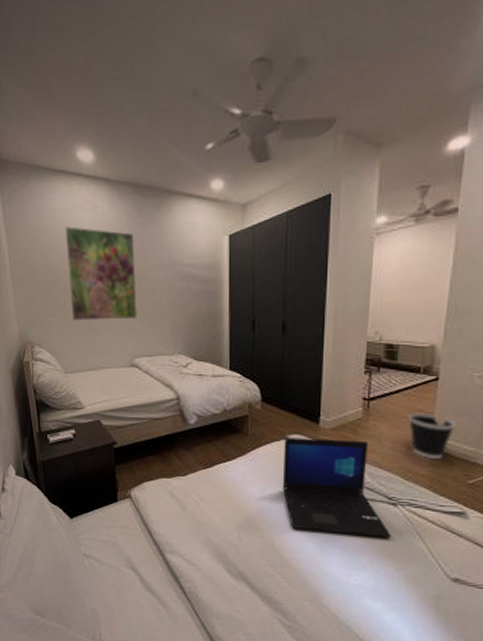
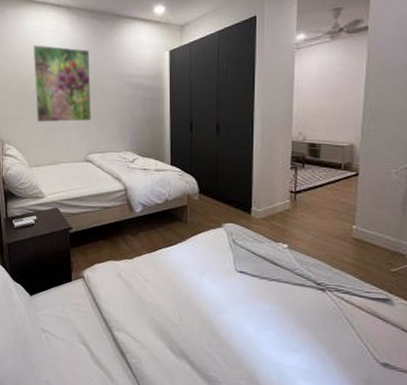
laptop: present [282,437,392,539] -> none [218,226,321,322]
wastebasket: present [409,413,455,459] -> none [333,205,376,248]

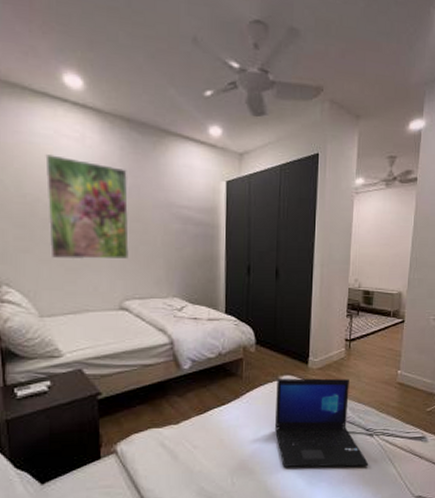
laptop: none [218,226,321,322] -> present [274,378,369,468]

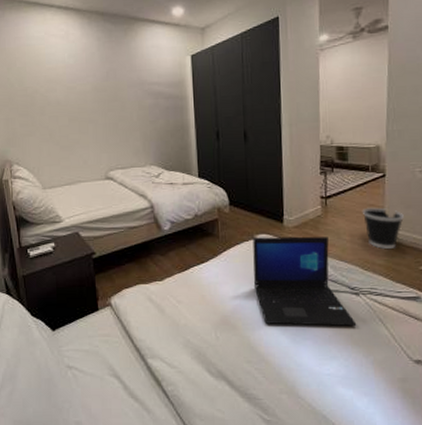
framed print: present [45,154,129,260] -> none [39,52,110,139]
wastebasket: none [382,351,417,391] -> present [363,207,404,249]

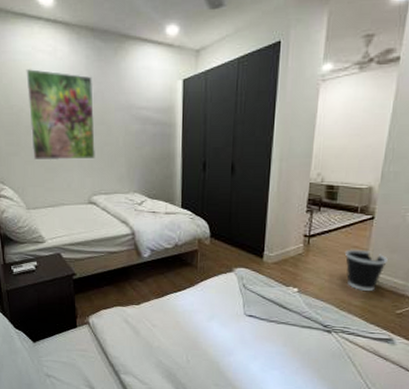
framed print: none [39,52,110,139] -> present [26,69,95,161]
laptop: present [252,236,357,327] -> none [227,270,325,362]

